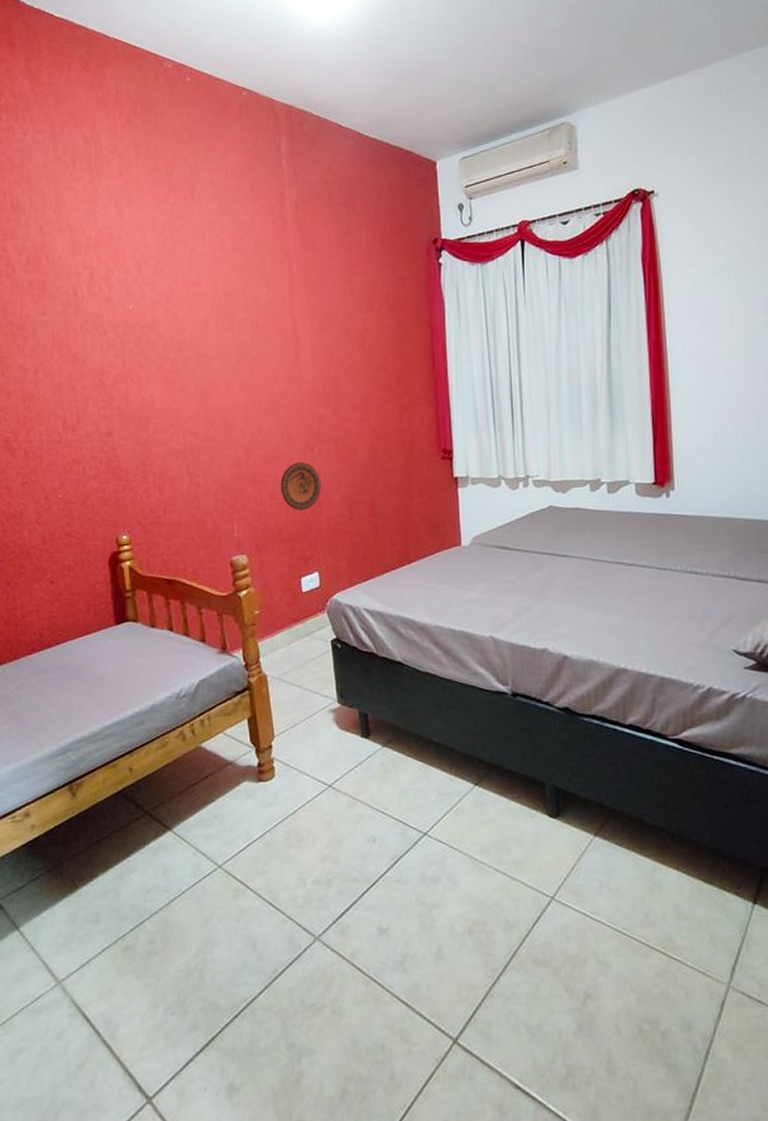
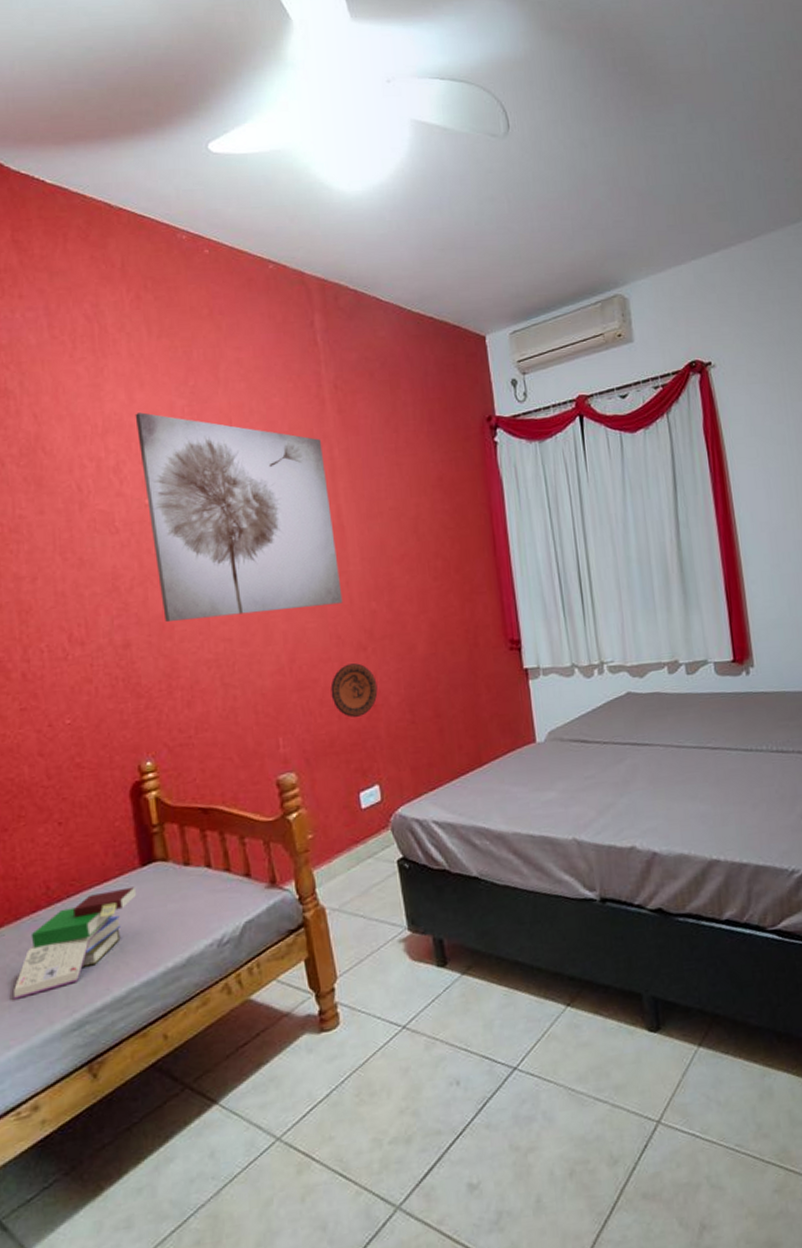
book: none [11,641,112,724] -> present [13,886,137,1000]
wall art: none [123,227,294,415] -> present [135,412,343,622]

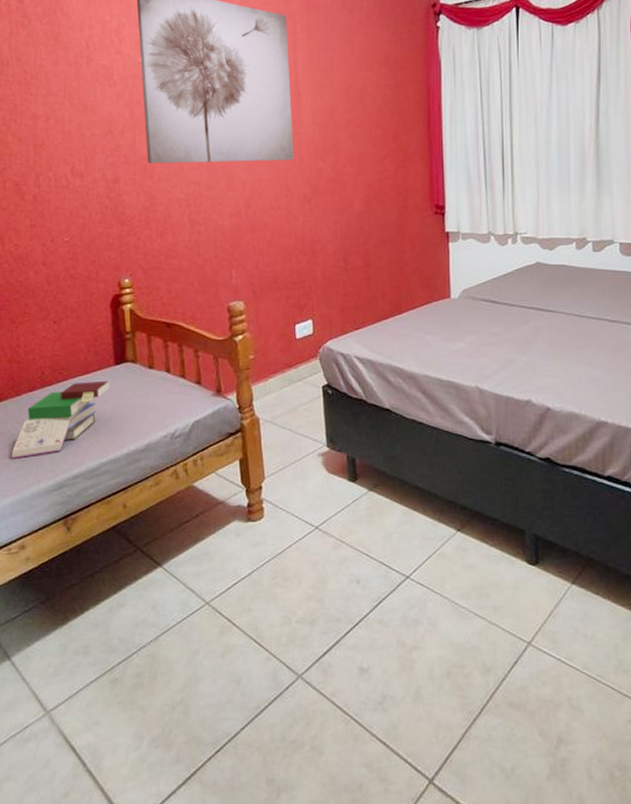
decorative plate: present [330,663,378,718] -> none [278,213,317,259]

